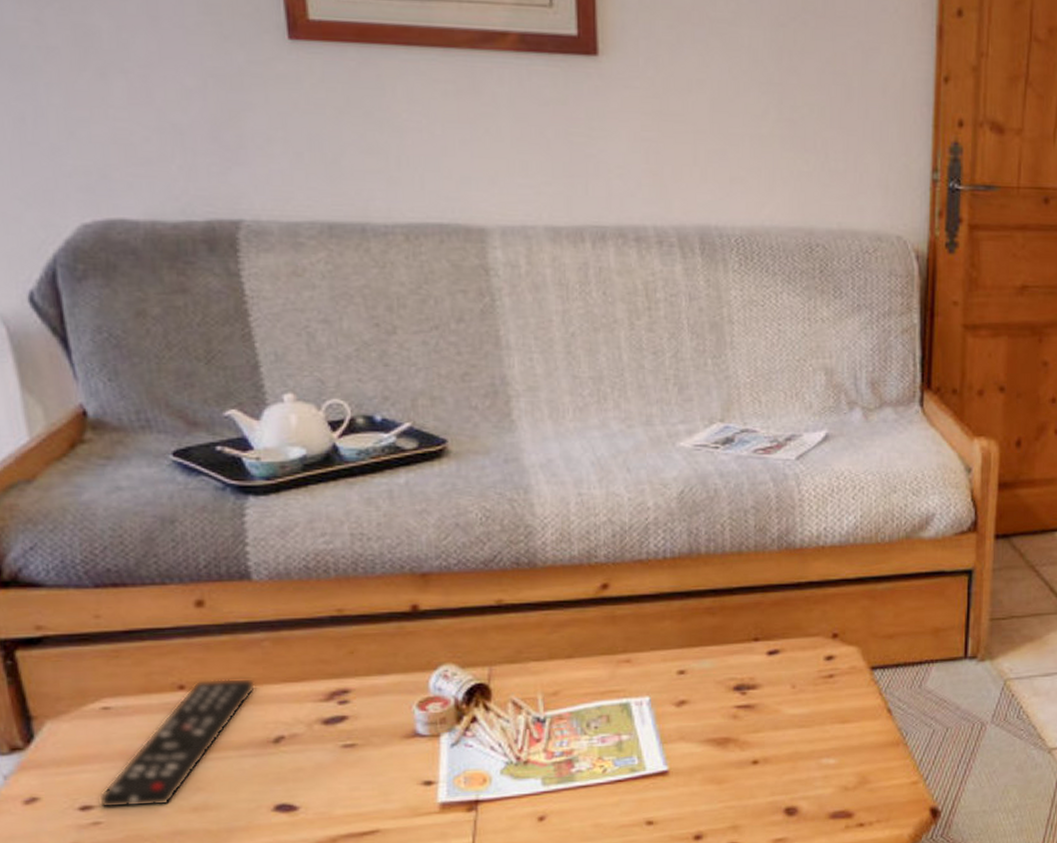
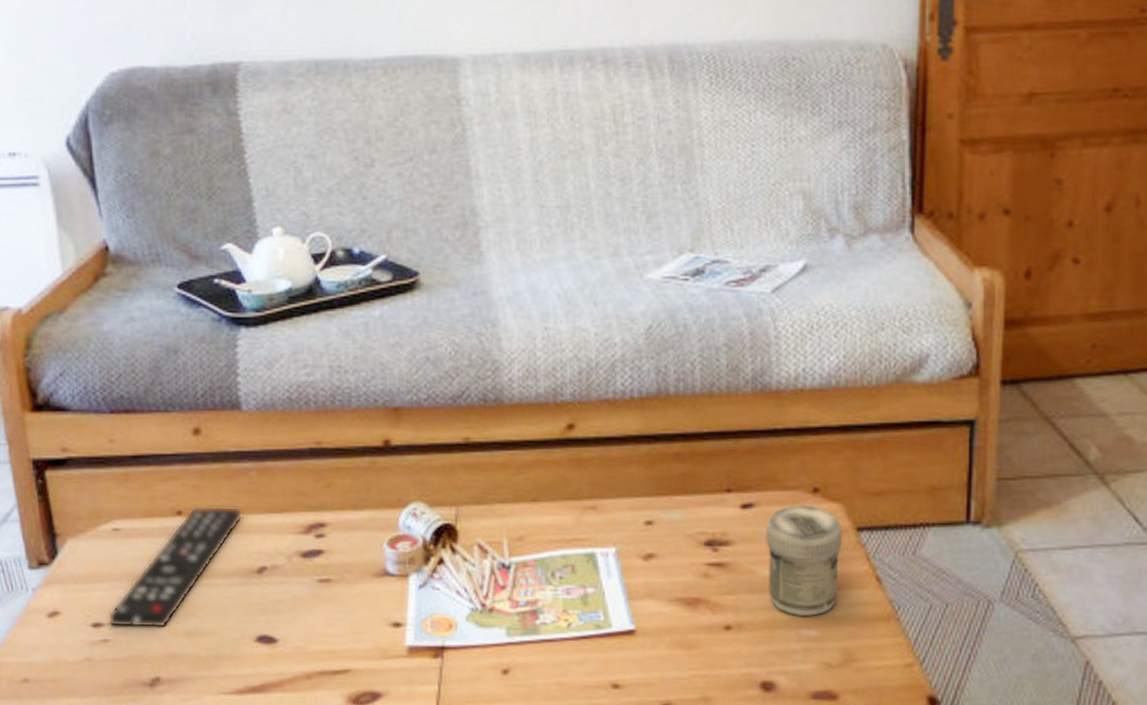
jar: none [790,649,859,747] -> present [766,505,843,616]

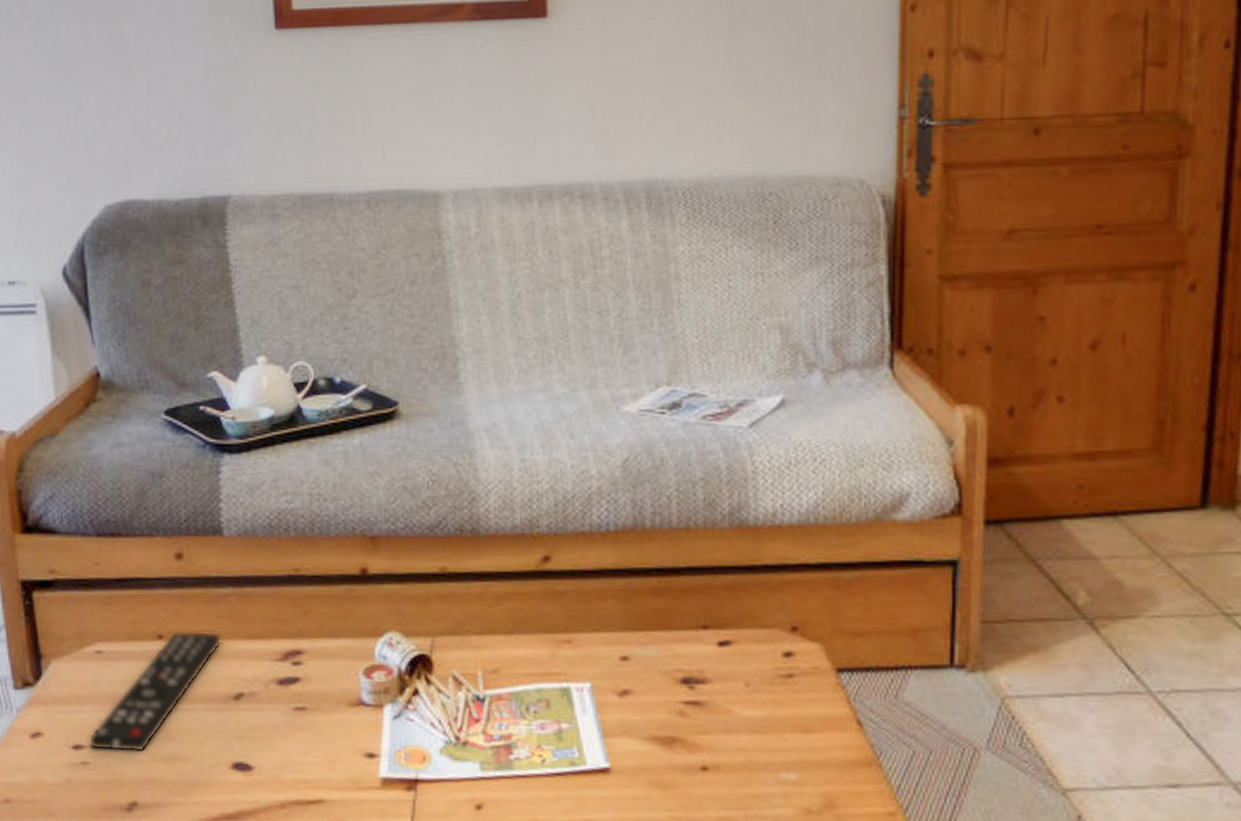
jar: present [766,505,843,616] -> none [743,644,822,759]

